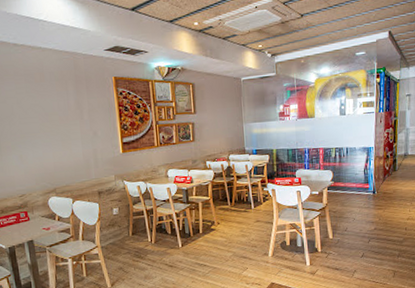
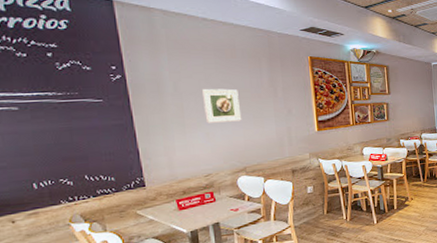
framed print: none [14,112,51,146] -> present [201,88,242,123]

